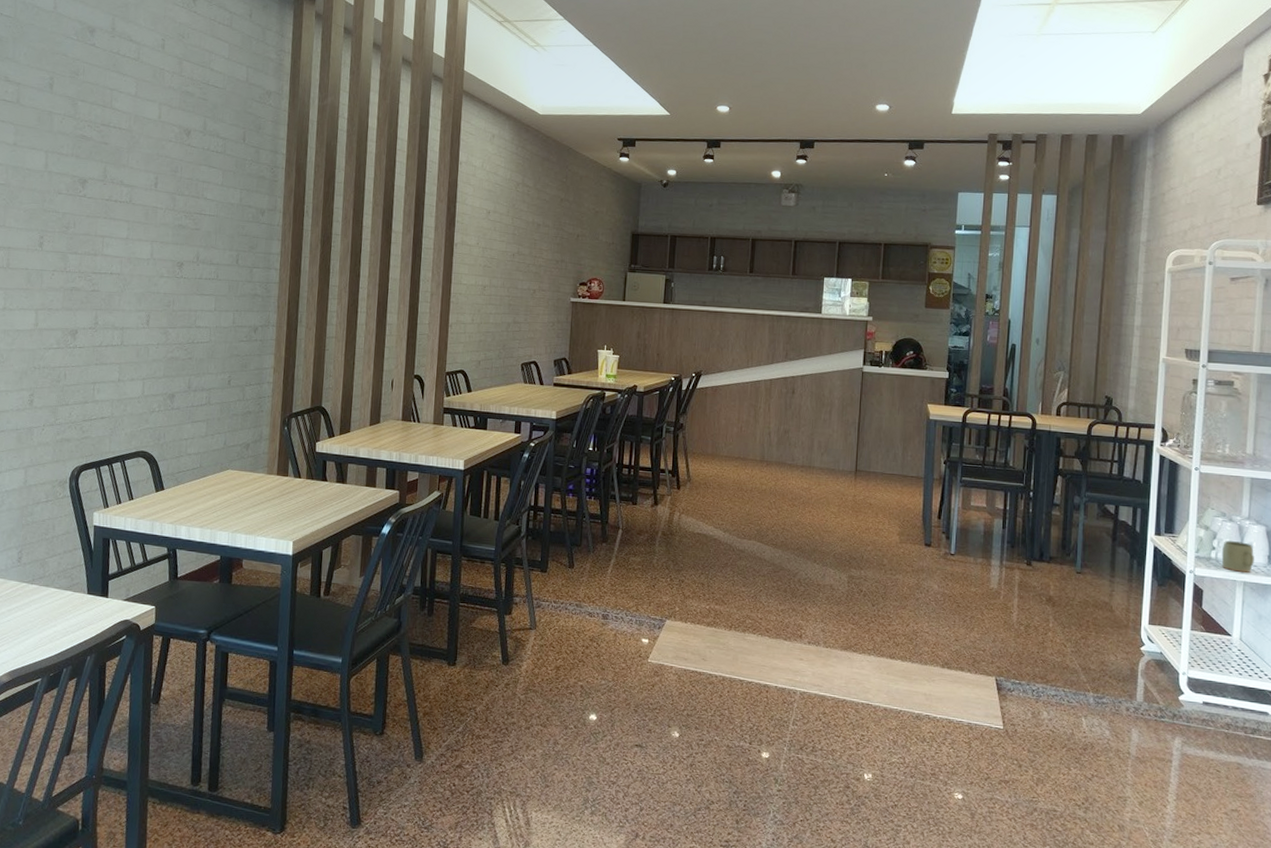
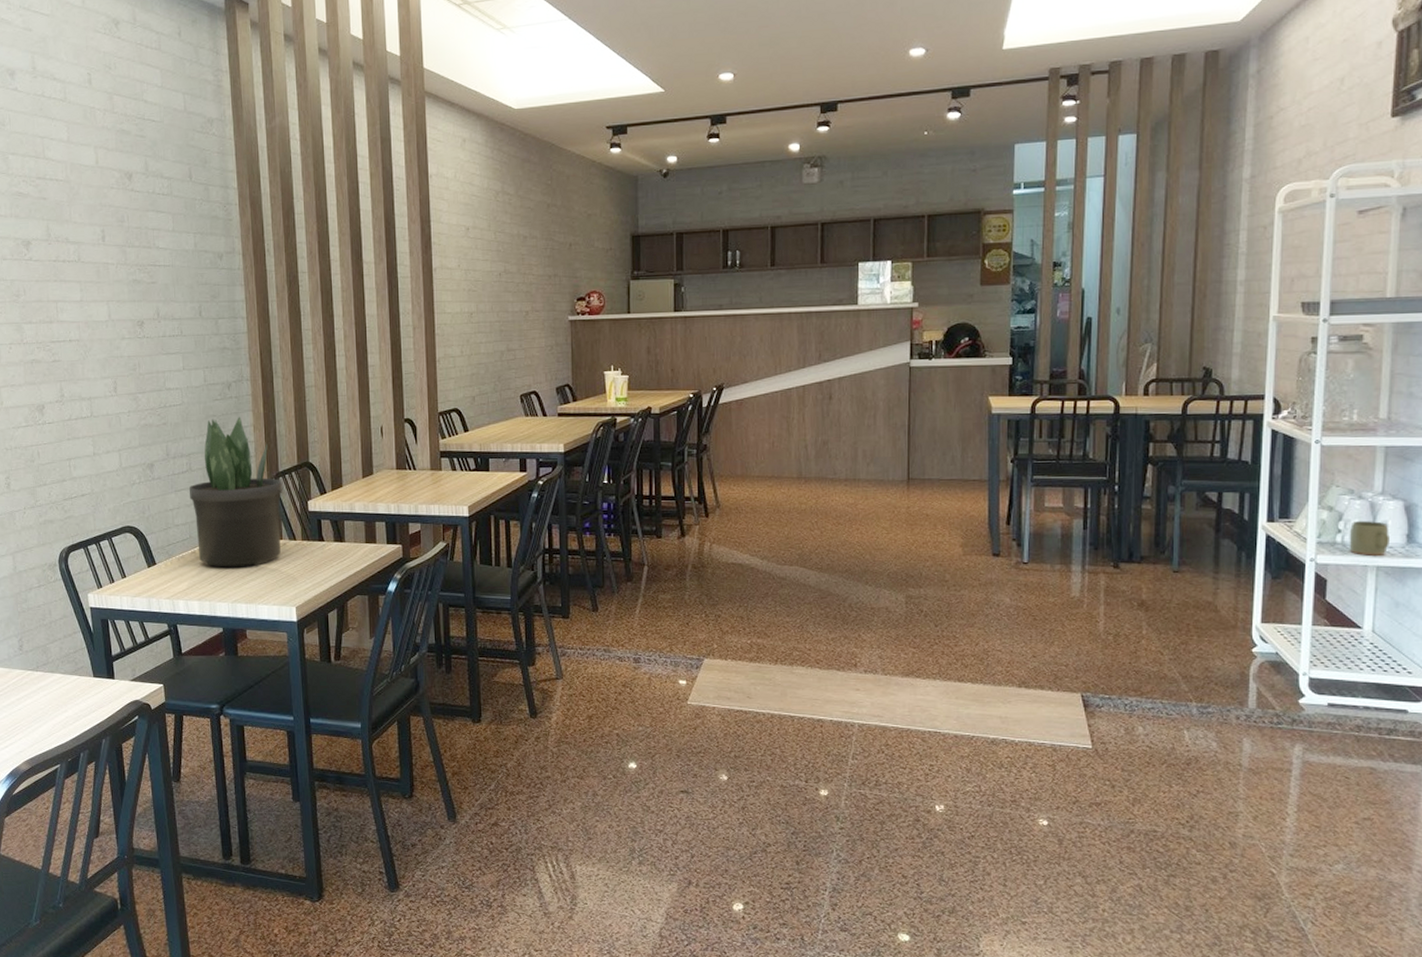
planter: none [204,358,294,500] -> present [188,417,282,568]

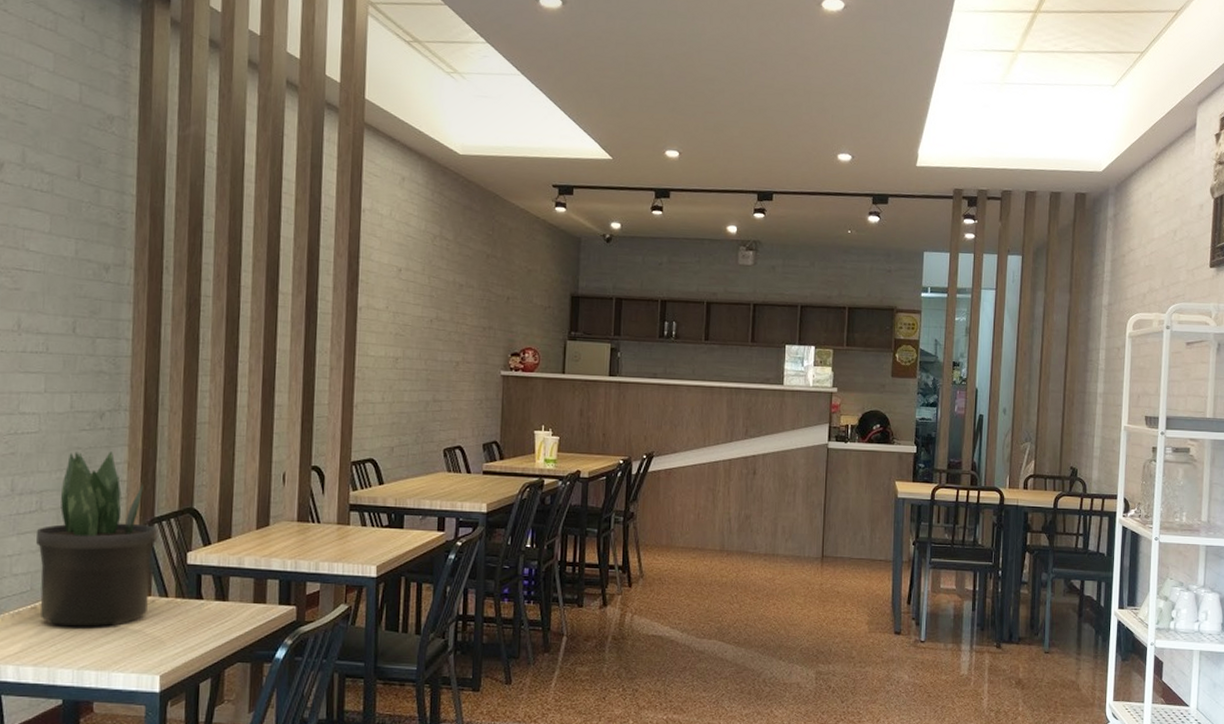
mug: present [1349,521,1389,555] -> none [1179,610,1209,641]

